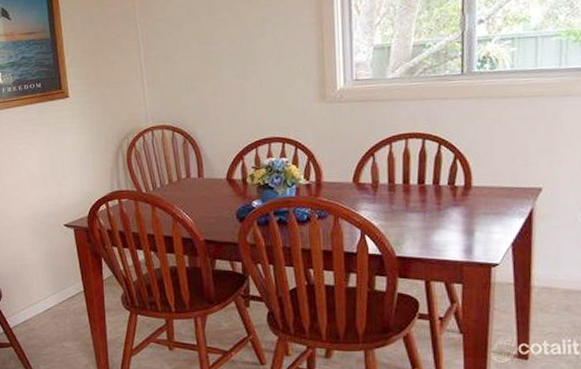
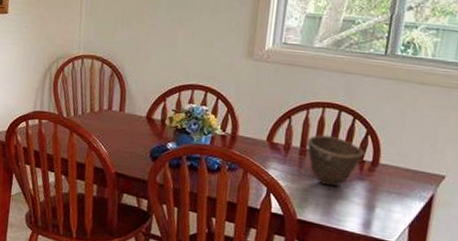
bowl: none [394,166,455,218] -> present [306,134,364,187]

